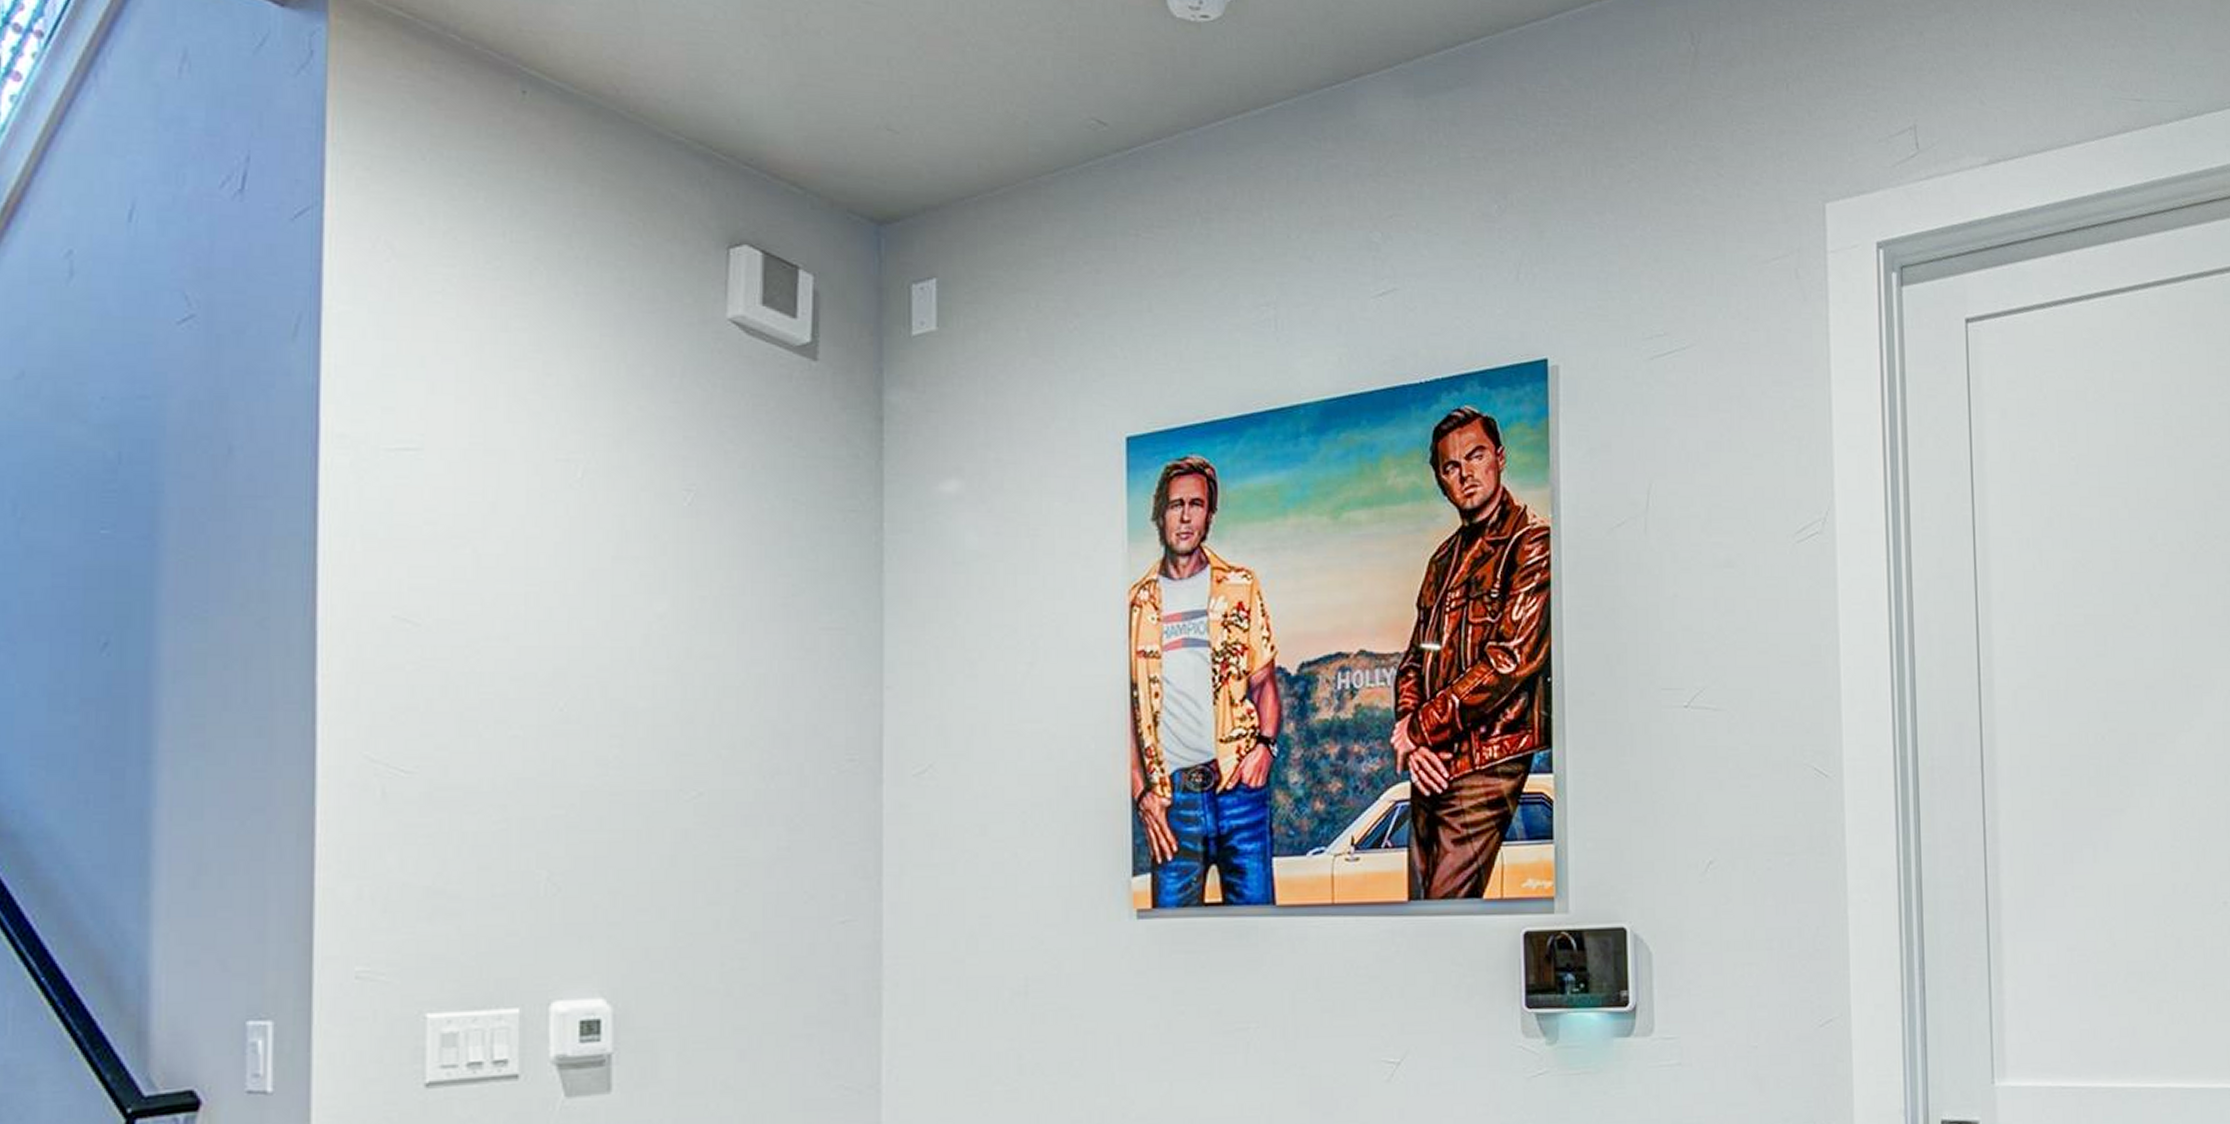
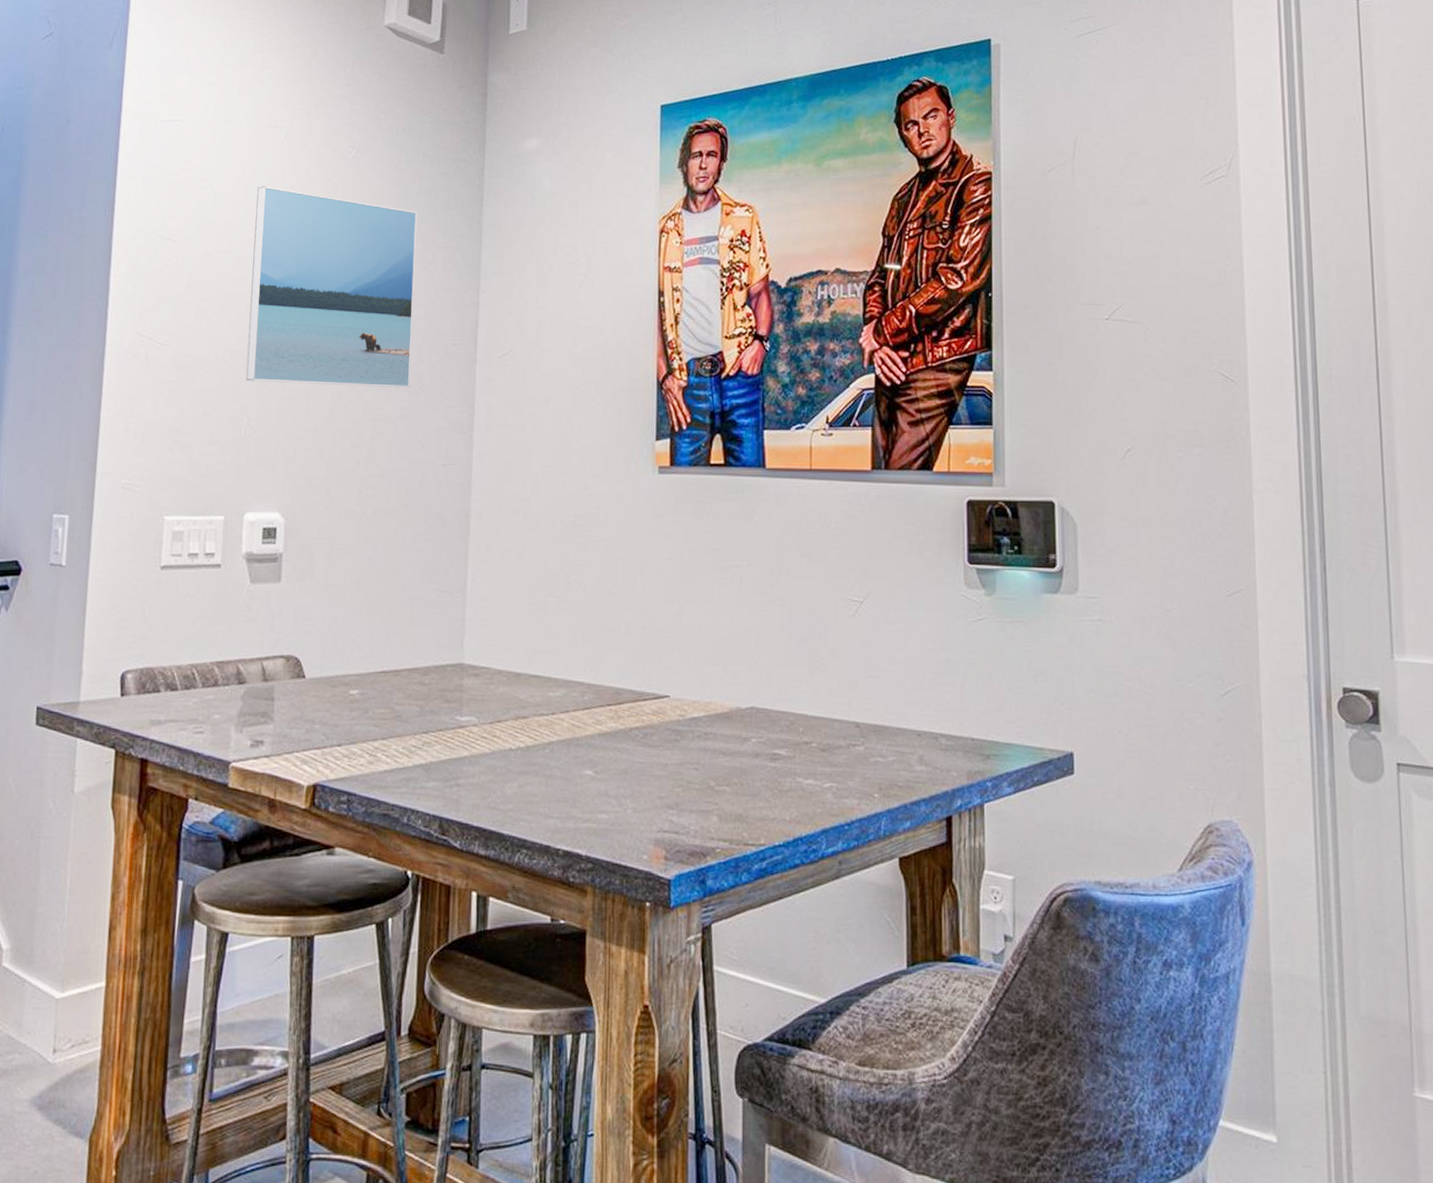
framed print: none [542,545,790,822] -> present [245,186,417,389]

